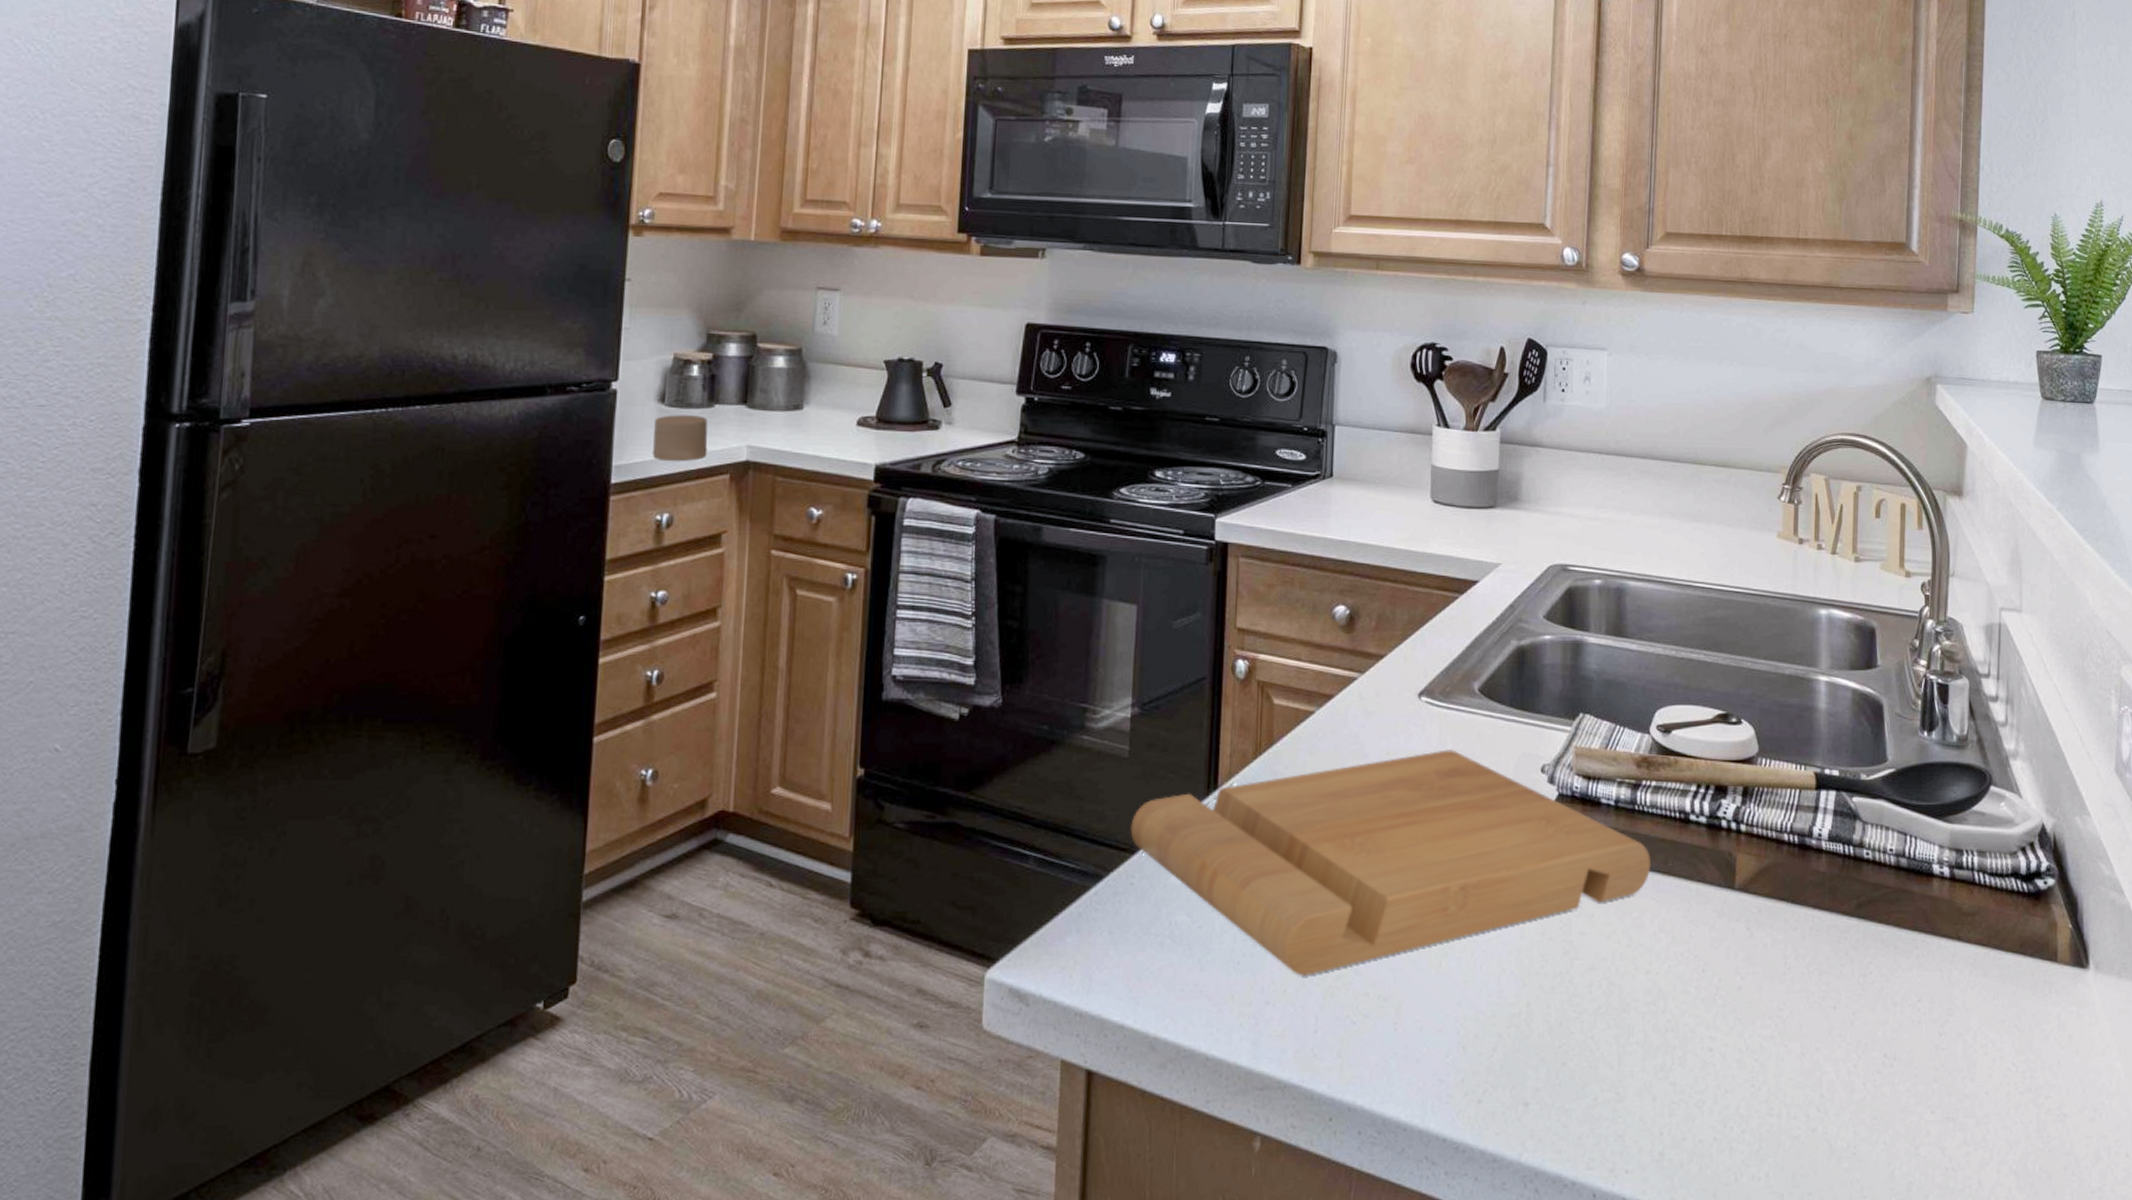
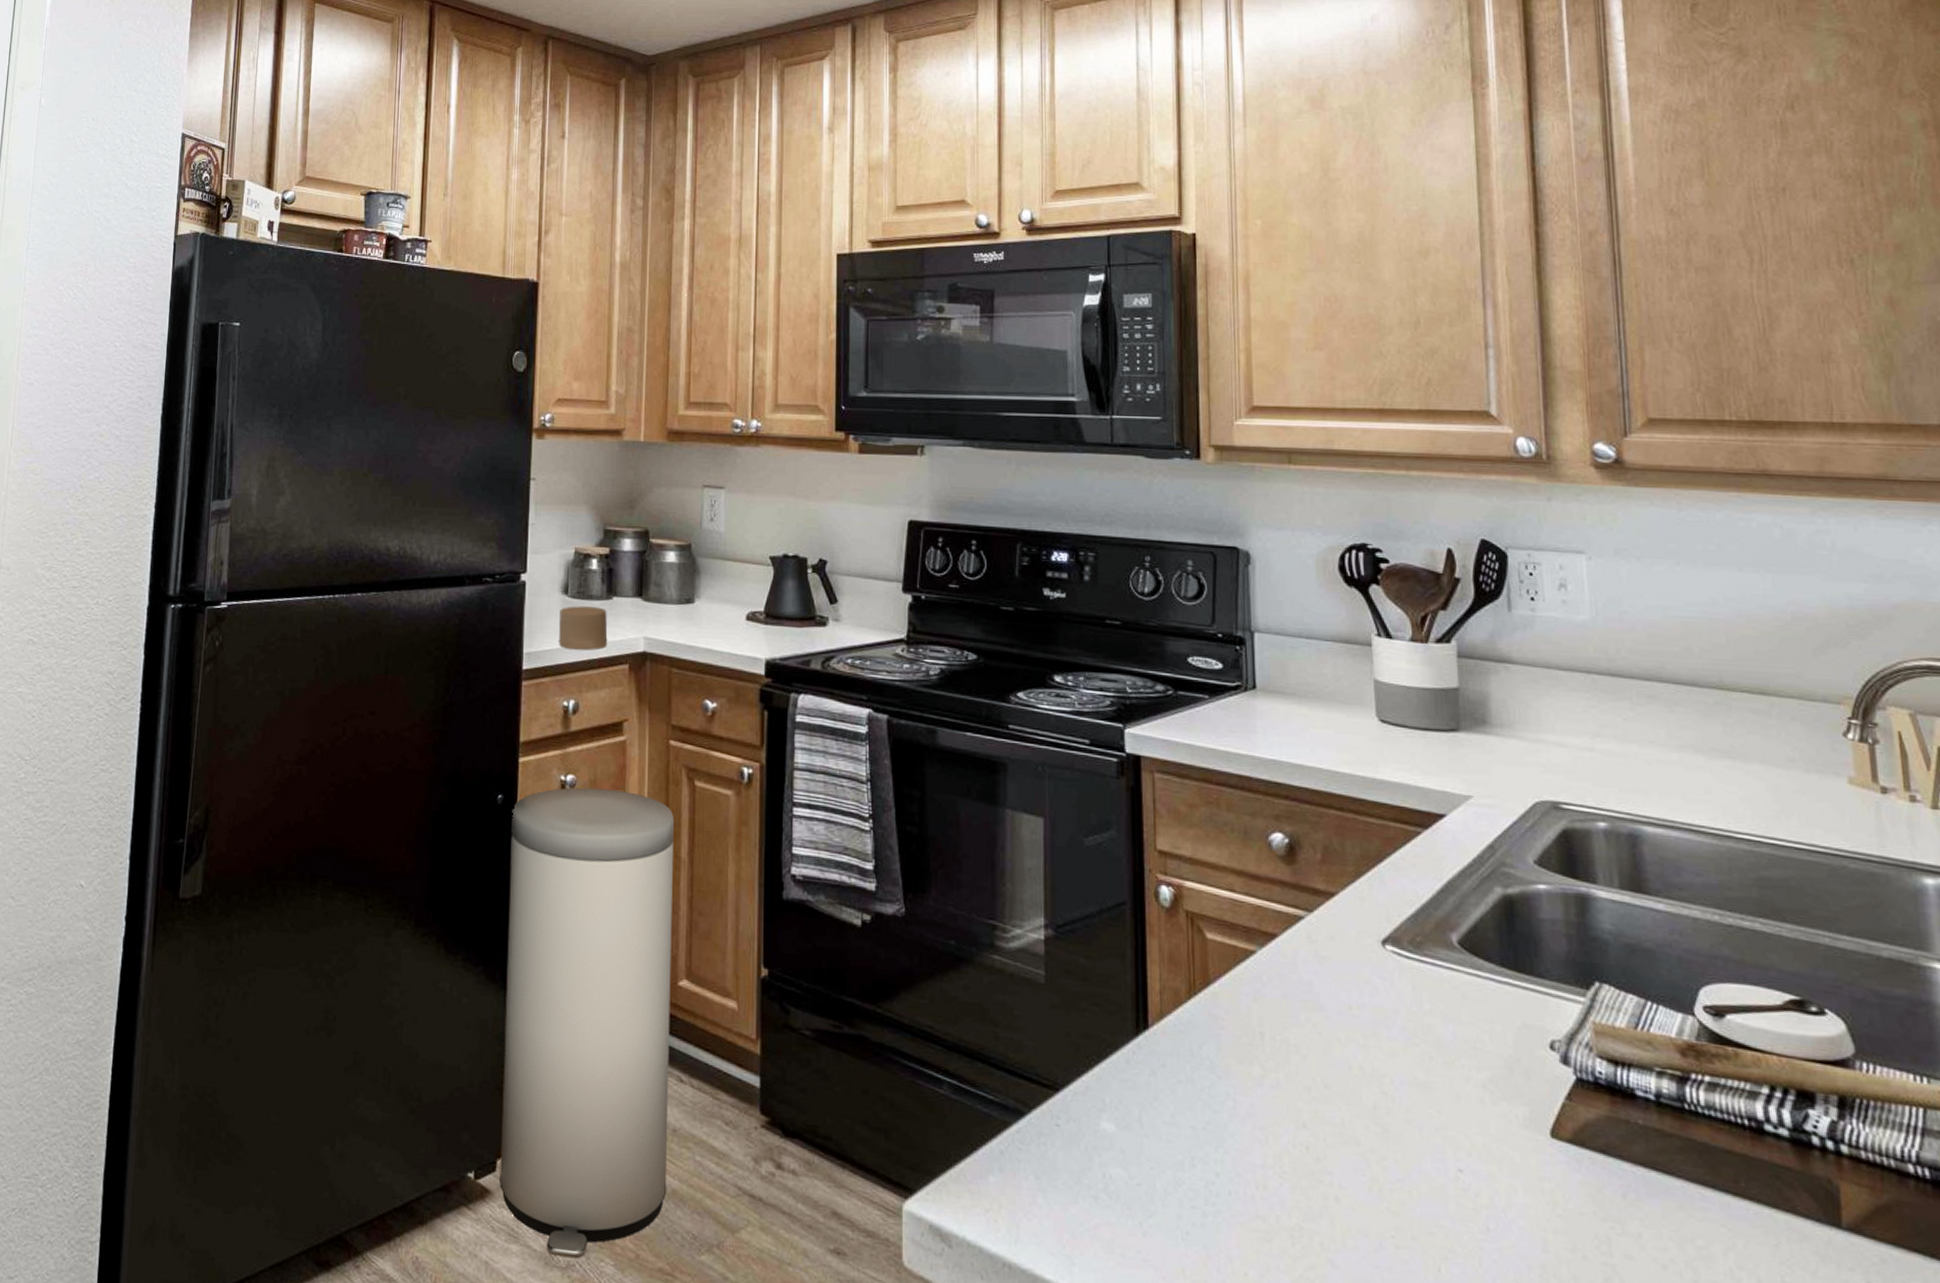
pedal bin: none [572,603,774,1072] -> present [499,787,675,1259]
cutting board: present [1130,749,1650,976] -> none [1052,1009,1715,1260]

